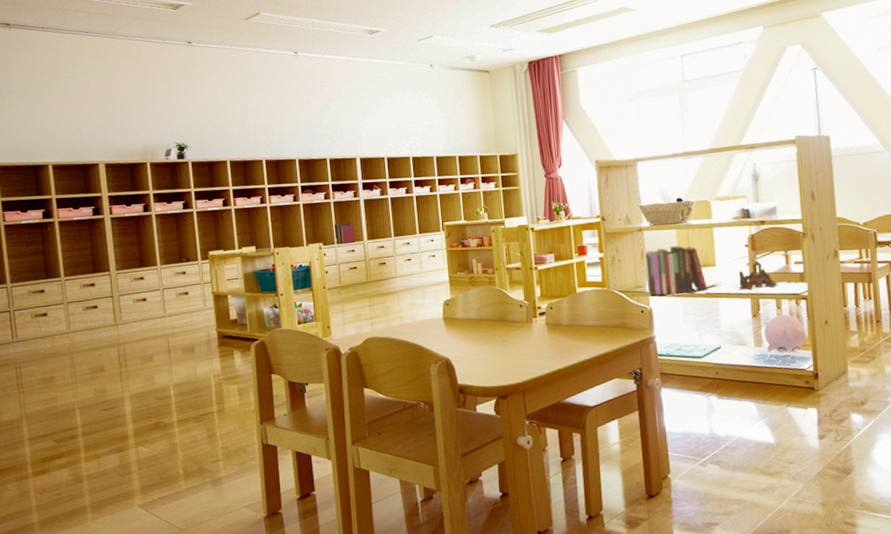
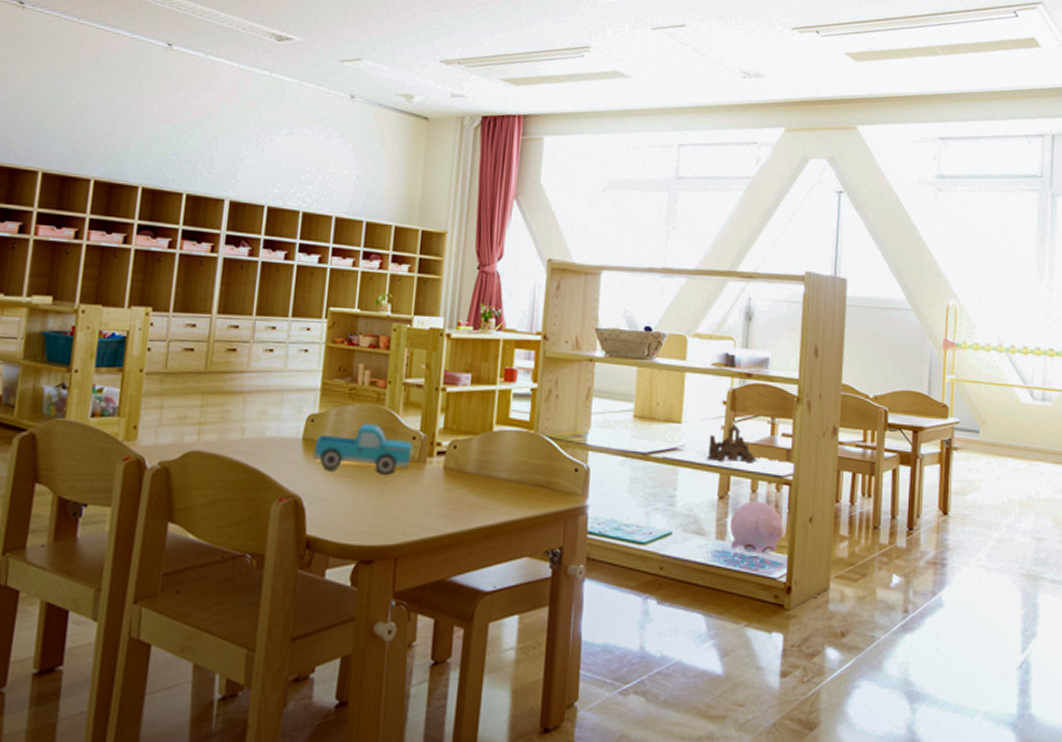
books: present [333,223,355,245] -> none [170,285,202,316]
toy truck: none [452,300,523,338] -> present [312,423,414,475]
books: present [644,246,708,296] -> none [588,388,667,455]

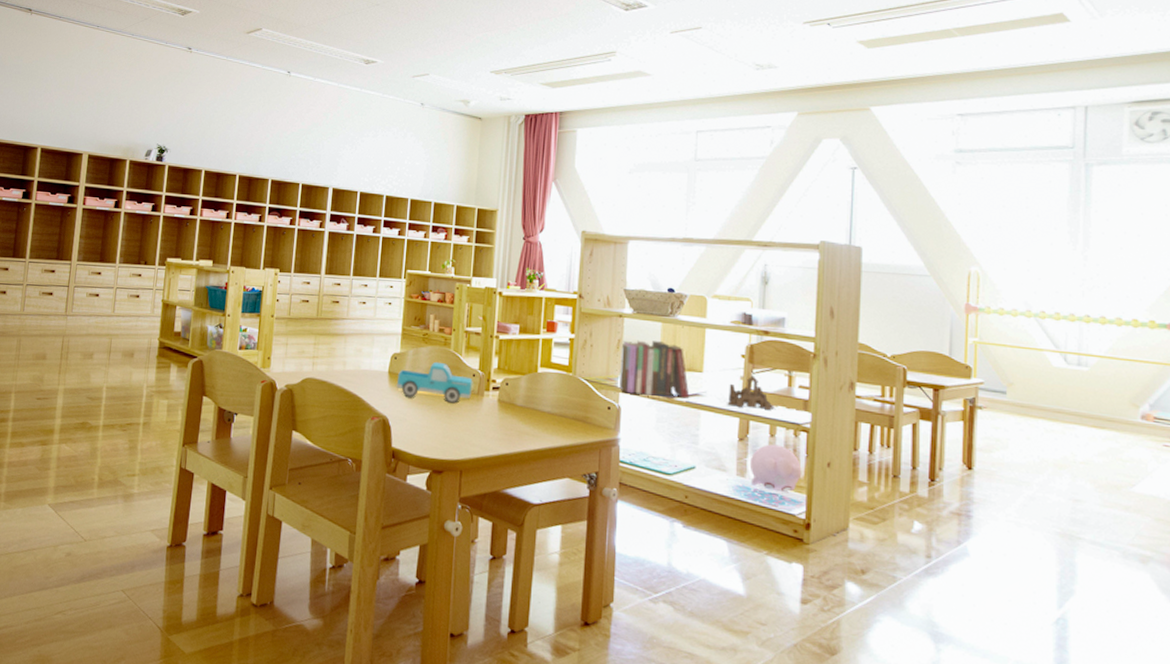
books: none [588,388,667,455] -> present [619,340,690,399]

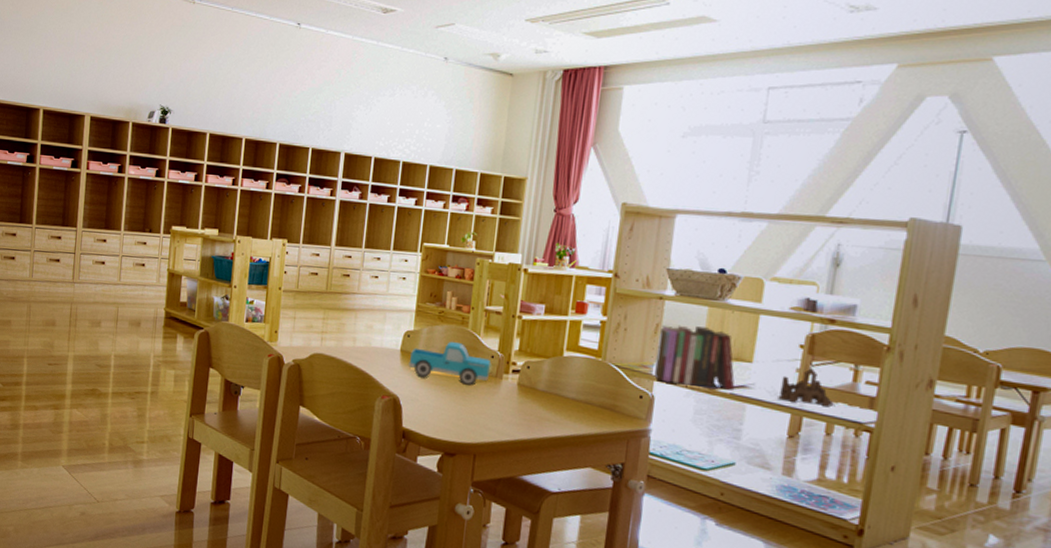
toy animal: present [749,444,802,492] -> none [798,443,860,496]

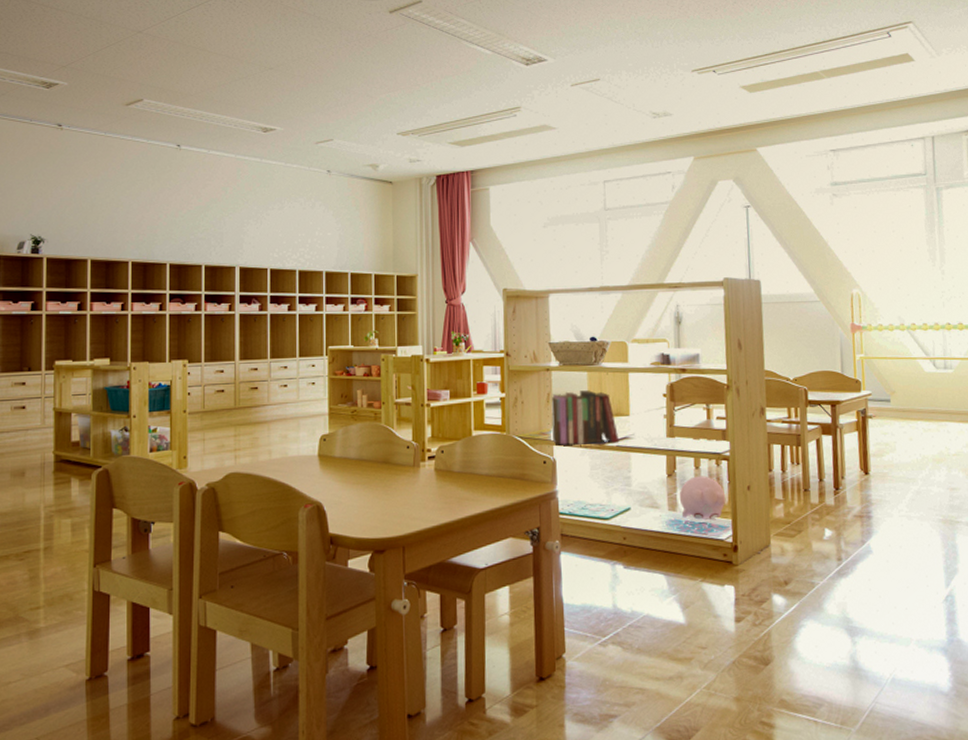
toy truck: present [408,341,493,386] -> none [328,438,409,480]
building blocks: present [778,368,836,408] -> none [654,413,698,445]
toy animal: none [798,443,860,496] -> present [679,476,726,520]

